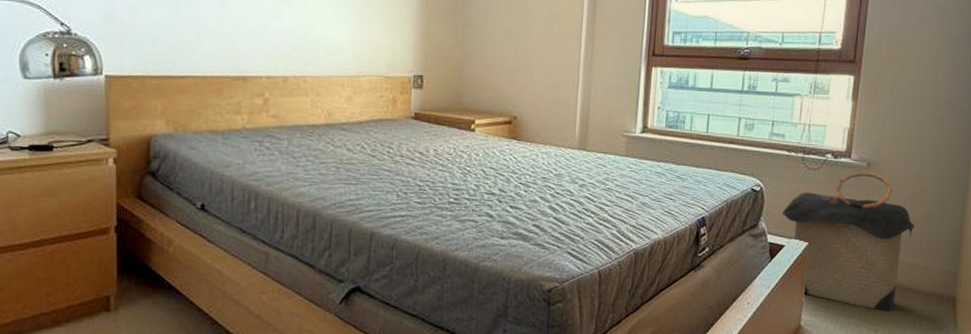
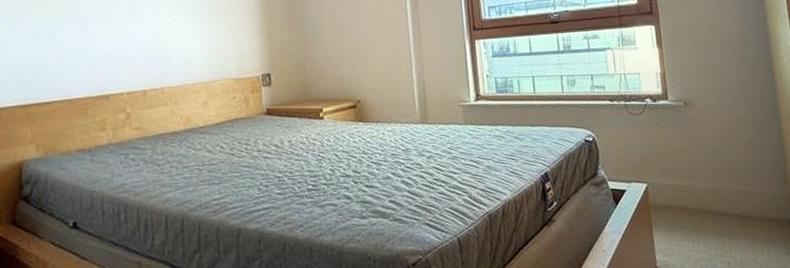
laundry hamper: present [782,172,915,311] -> none [617,111,741,242]

